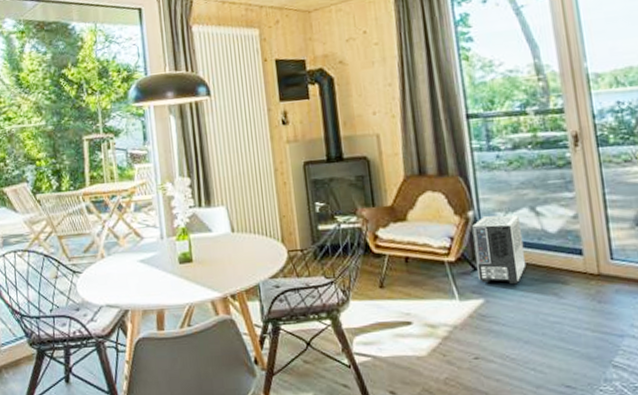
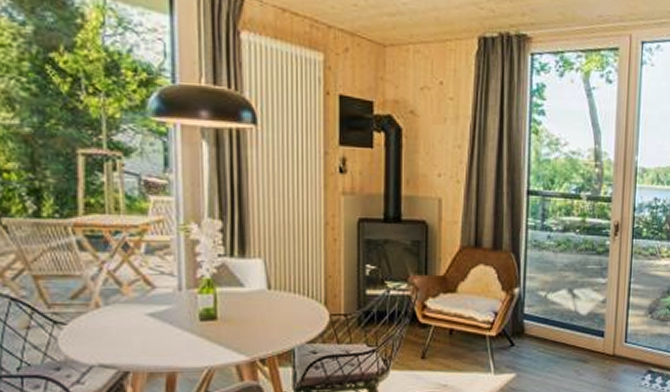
air purifier: present [472,215,527,285] -> none [514,295,559,361]

